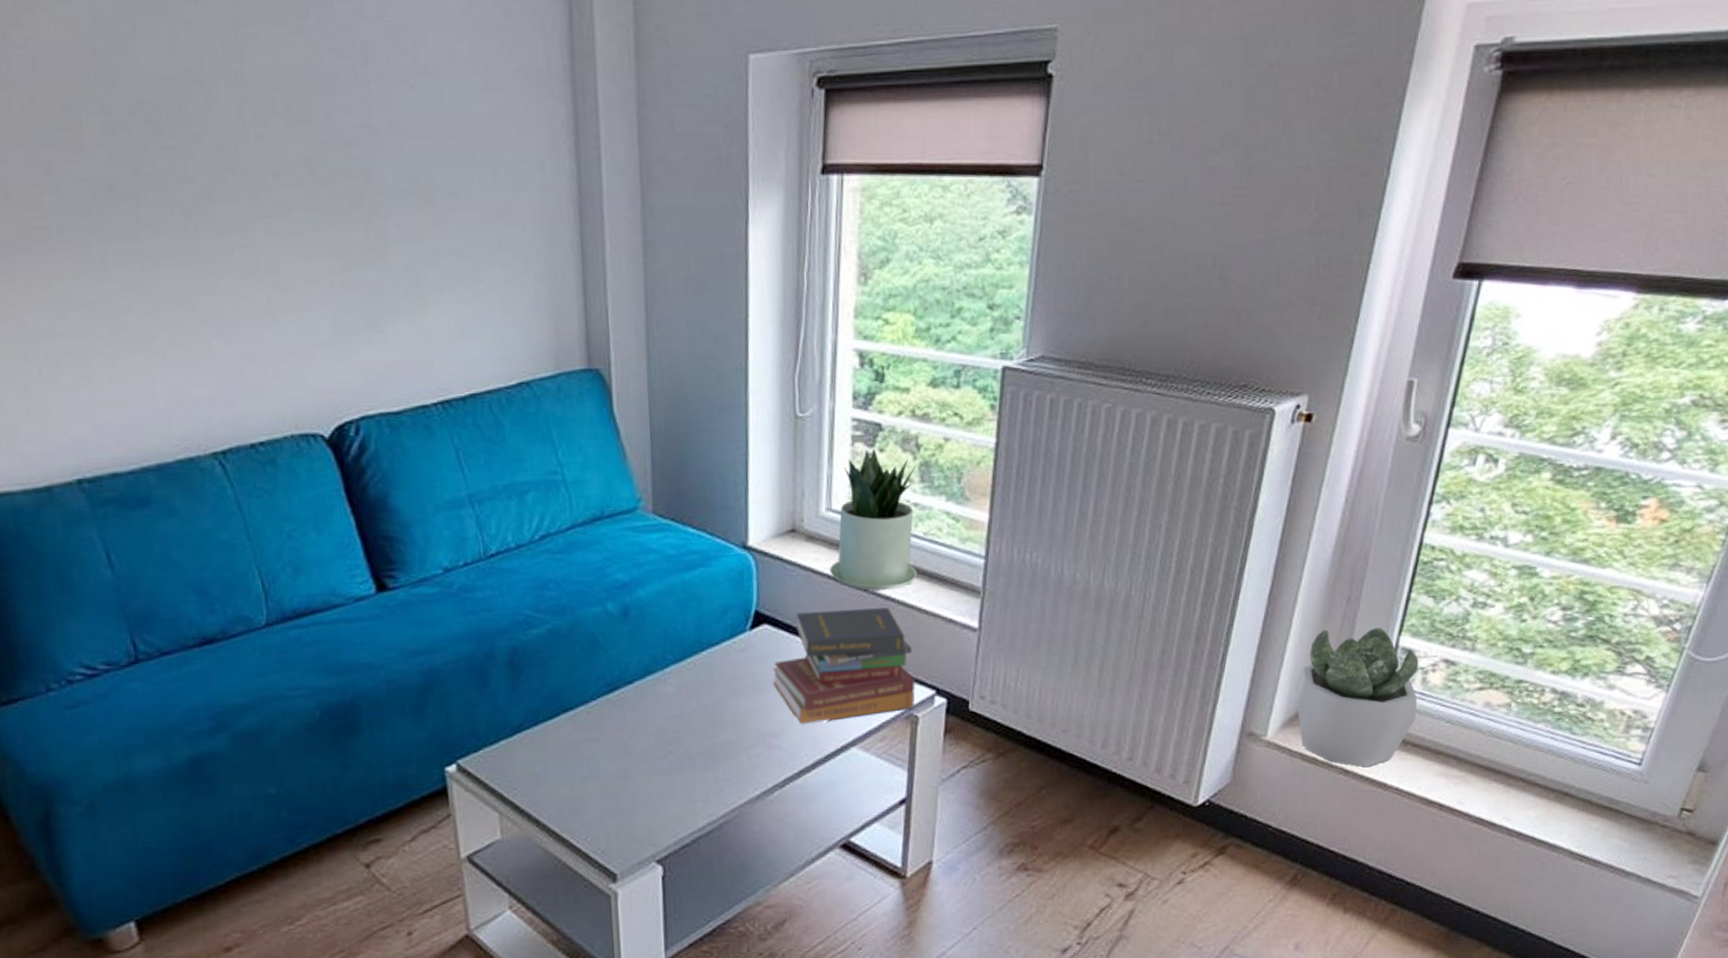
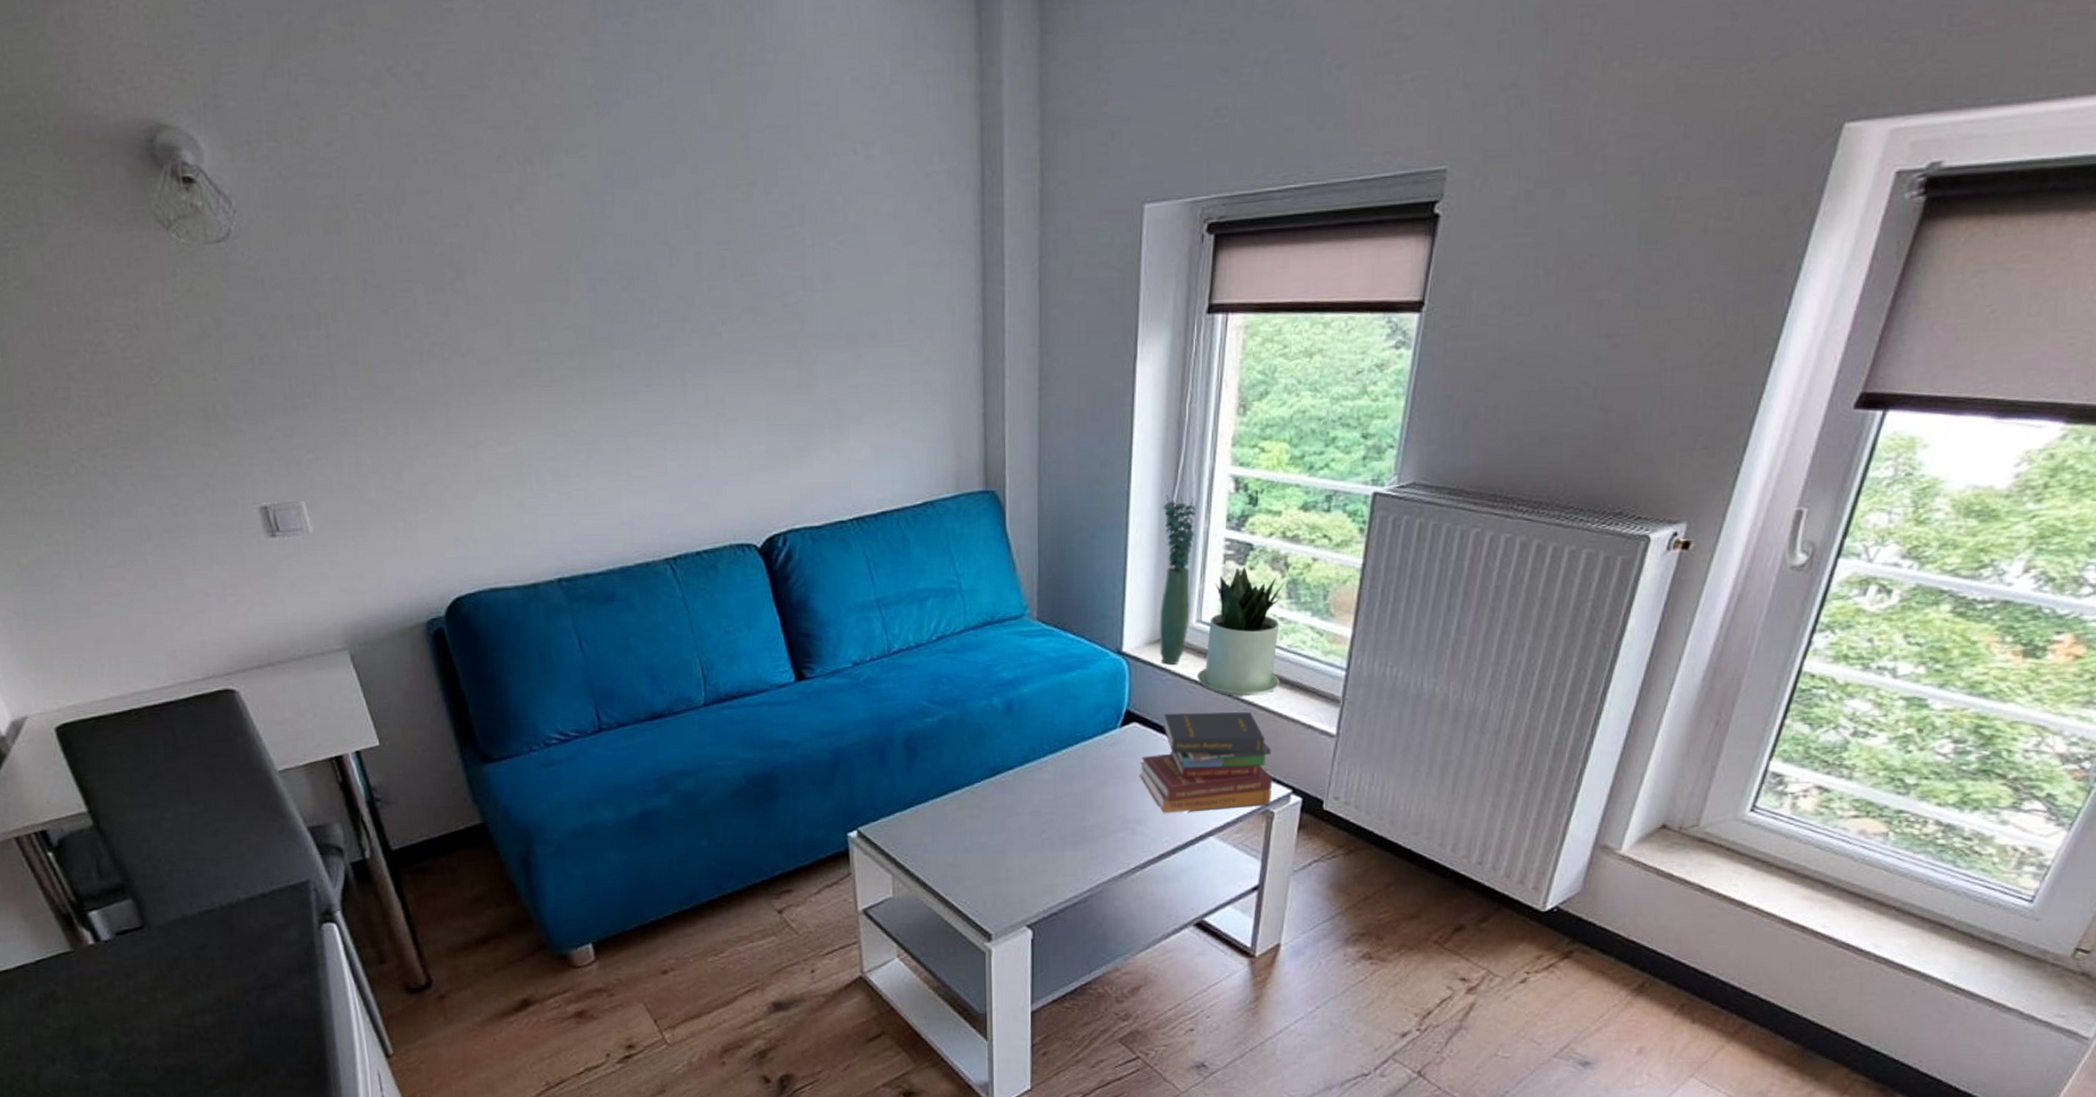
vase: none [784,371,821,559] -> present [1159,495,1197,665]
succulent plant: present [1296,628,1419,768] -> none [1654,751,1789,886]

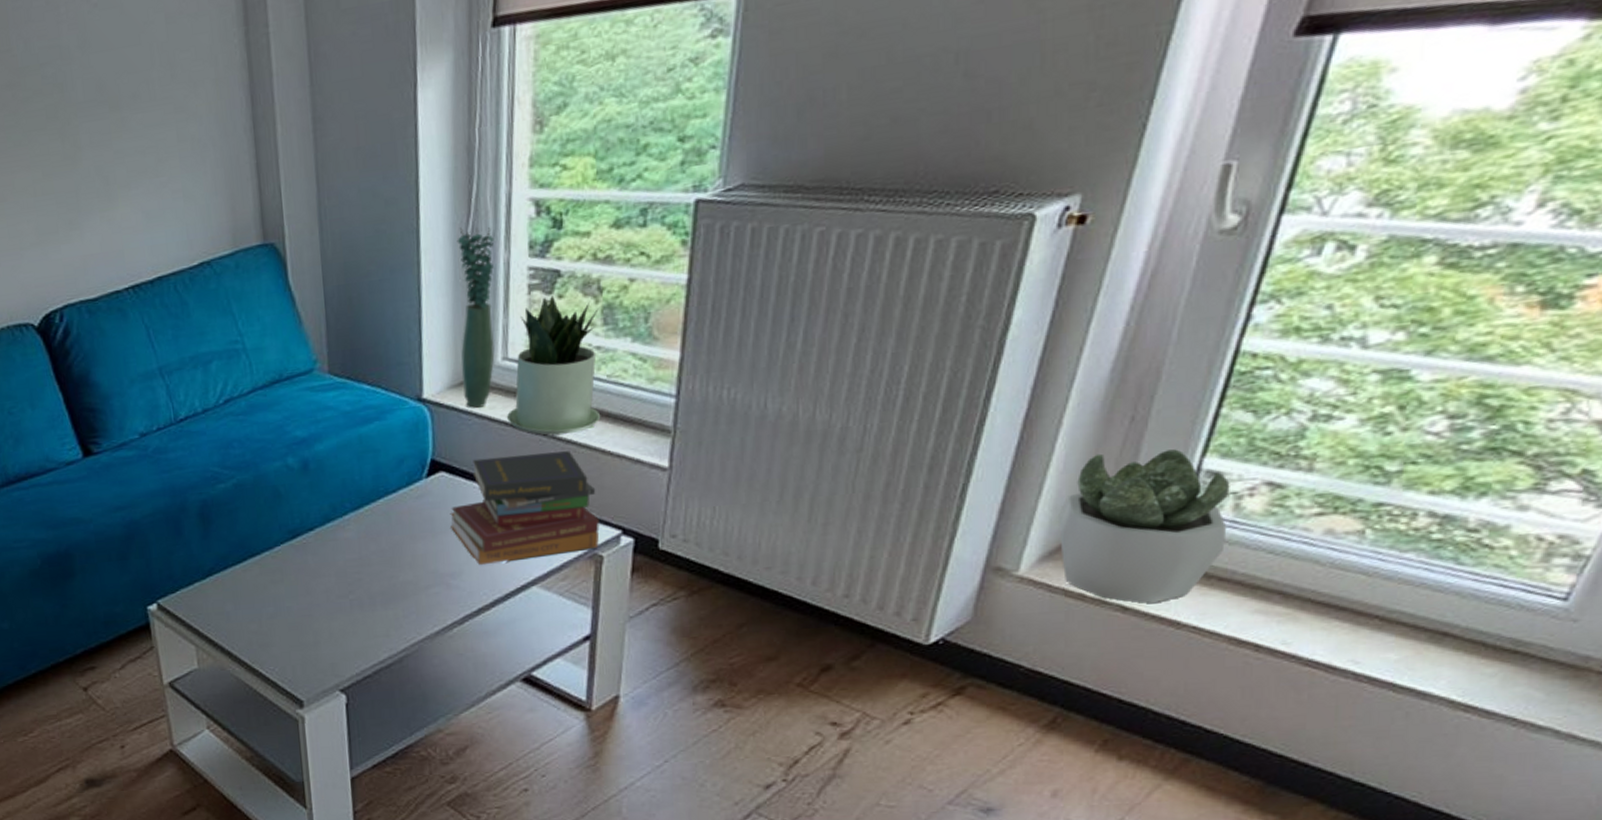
succulent plant: none [1654,751,1789,886] -> present [1058,449,1230,604]

